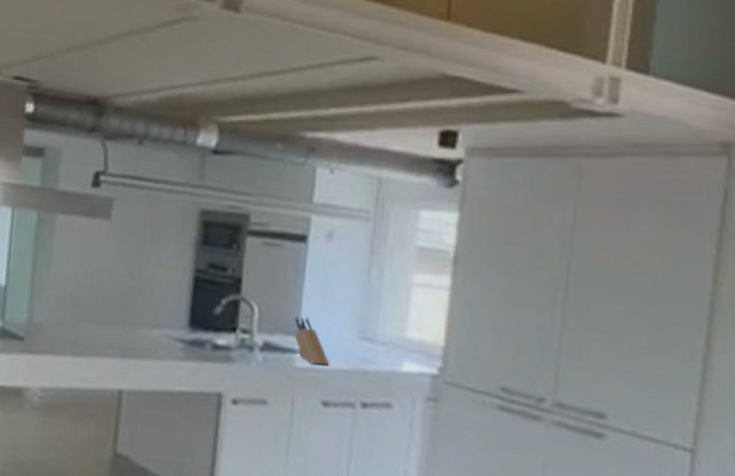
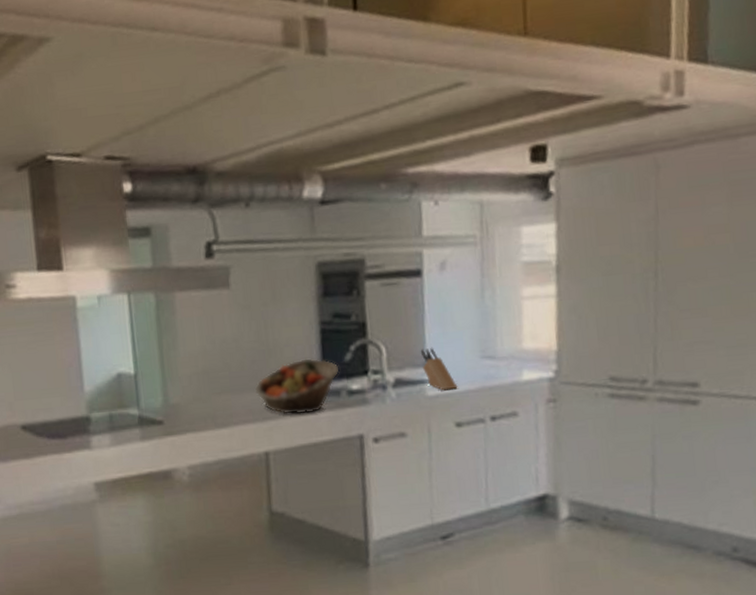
fruit basket: none [119,303,208,361] -> present [255,358,340,415]

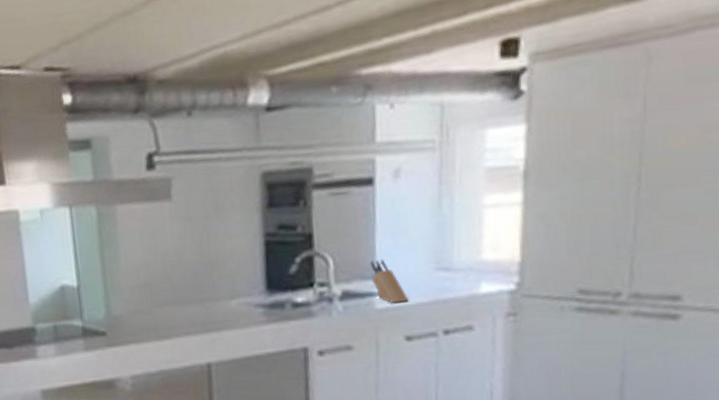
fruit basket: present [255,358,340,415] -> none [197,270,284,327]

